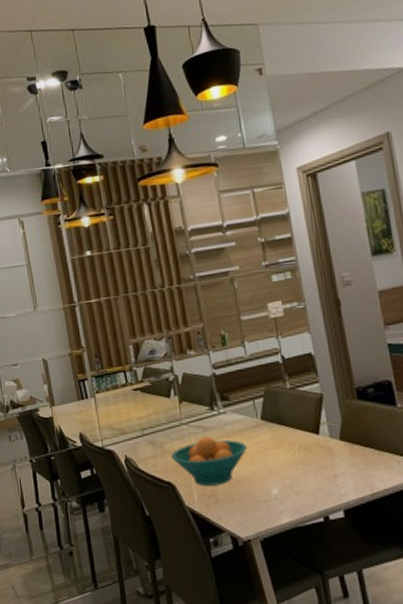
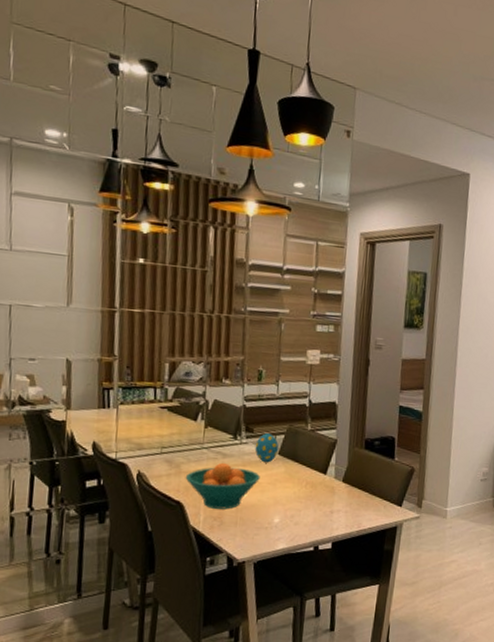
decorative egg: none [234,399,261,431] -> present [255,433,279,463]

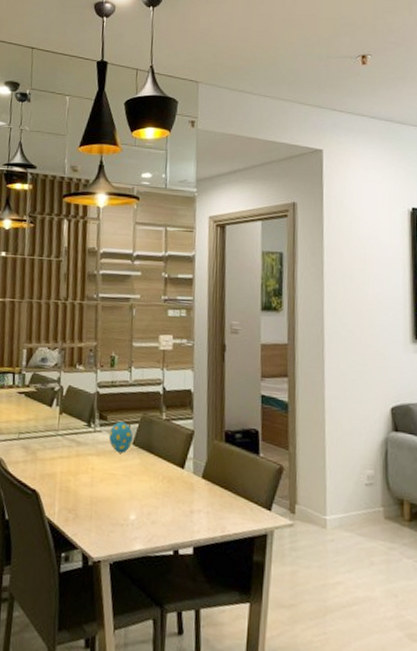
fruit bowl: present [185,462,260,510] -> none [41,450,115,502]

